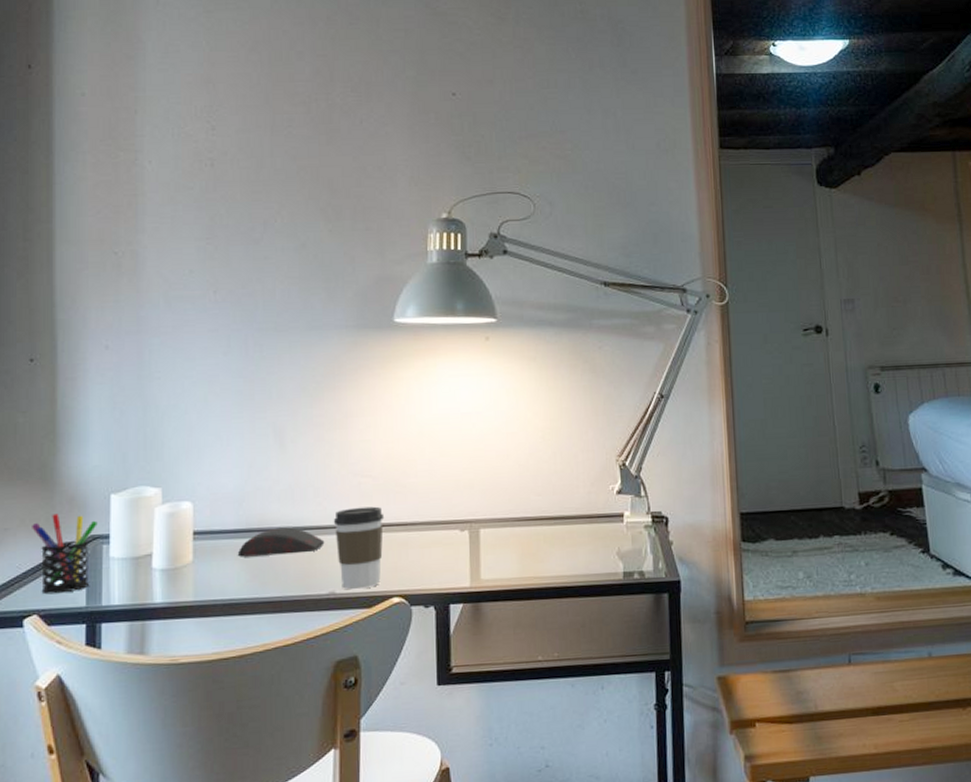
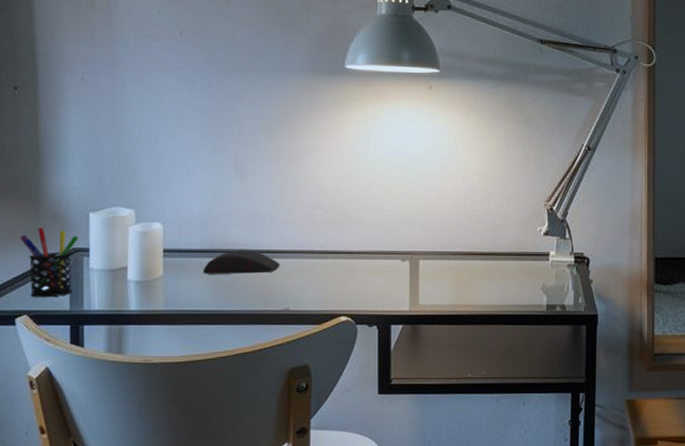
coffee cup: present [333,506,385,590] -> none [288,235,334,308]

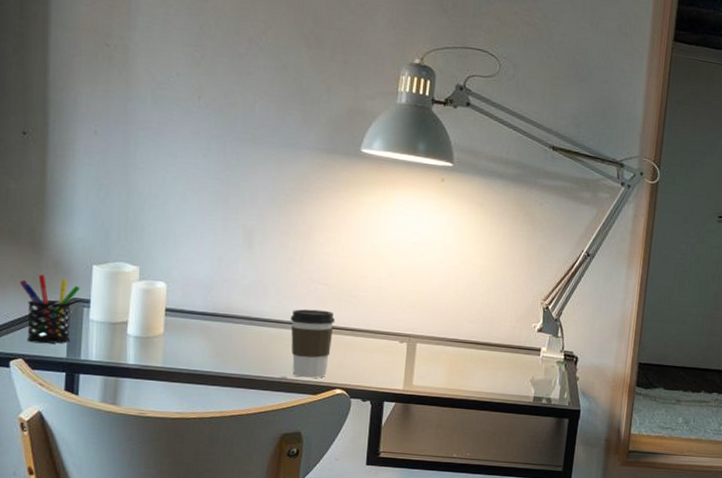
computer mouse: present [202,250,280,274] -> none [203,316,281,341]
coffee cup: none [288,235,334,308] -> present [290,309,336,378]

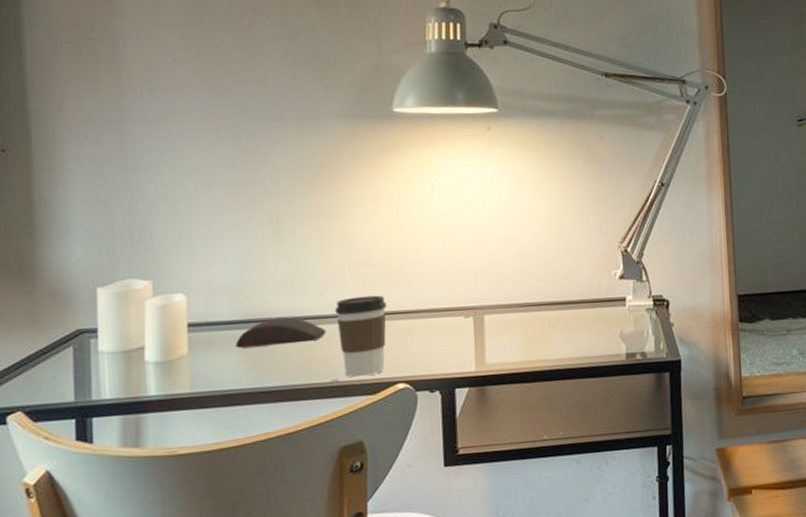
pen holder: present [20,274,80,344] -> none [11,308,84,391]
computer mouse: none [203,316,281,341] -> present [235,317,326,348]

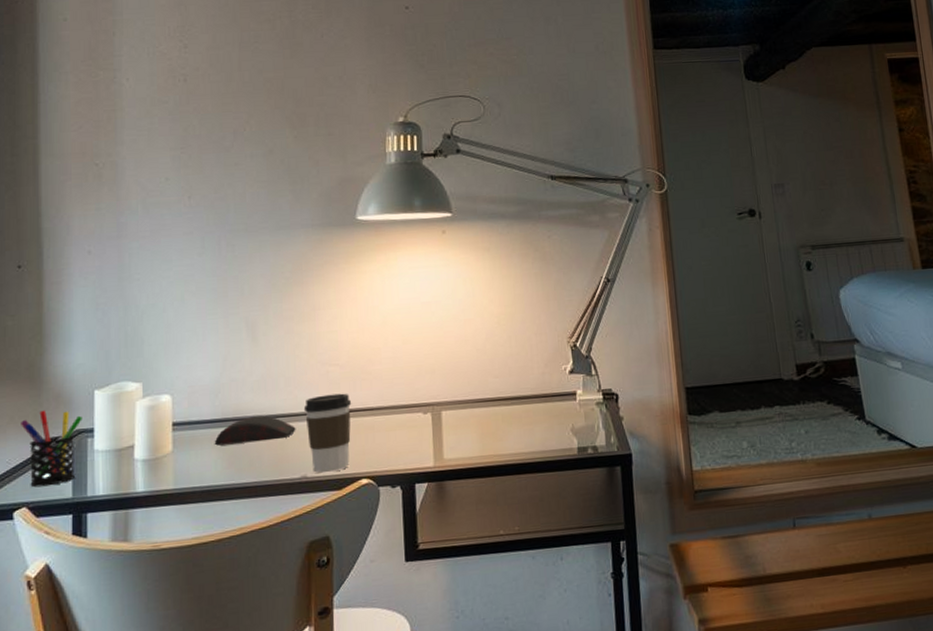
pen holder: none [11,308,84,391] -> present [21,410,82,488]

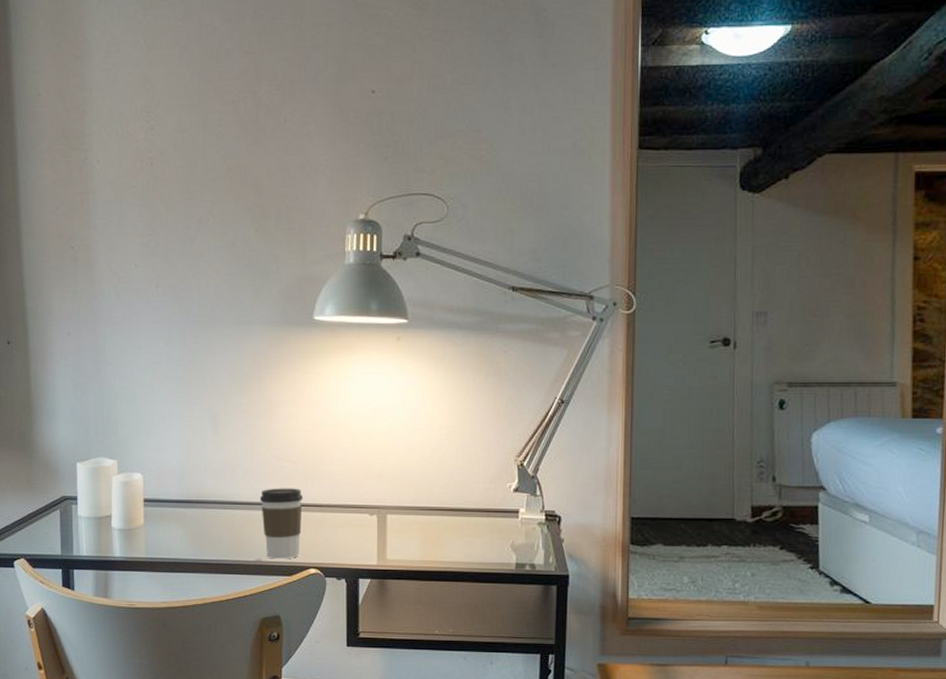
pen holder: present [21,410,82,488] -> none [16,476,67,543]
computer mouse: present [214,415,296,446] -> none [180,501,252,524]

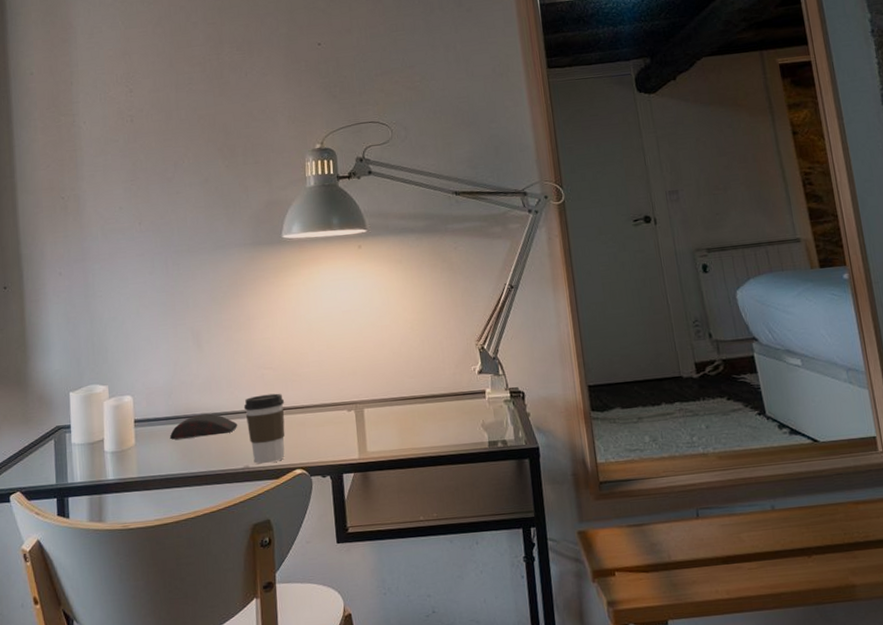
computer mouse: none [180,501,252,524] -> present [169,413,238,440]

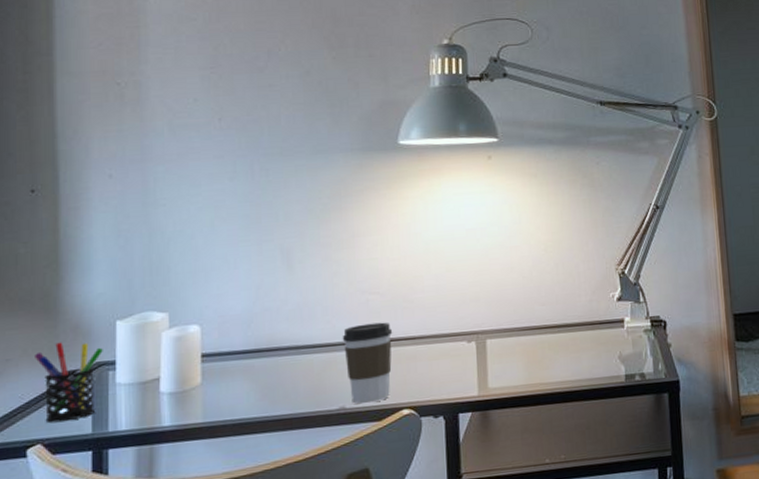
pen holder: none [12,410,61,475] -> present [35,342,103,424]
computer mouse: present [169,413,238,440] -> none [246,346,334,378]

